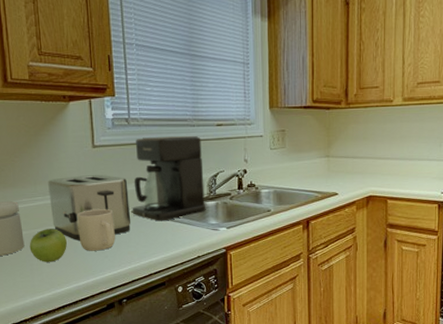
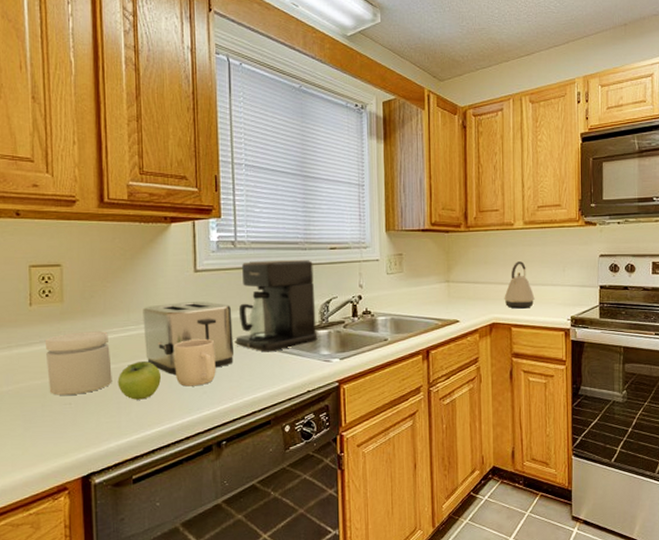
kettle: none [381,137,411,182] -> present [504,261,535,309]

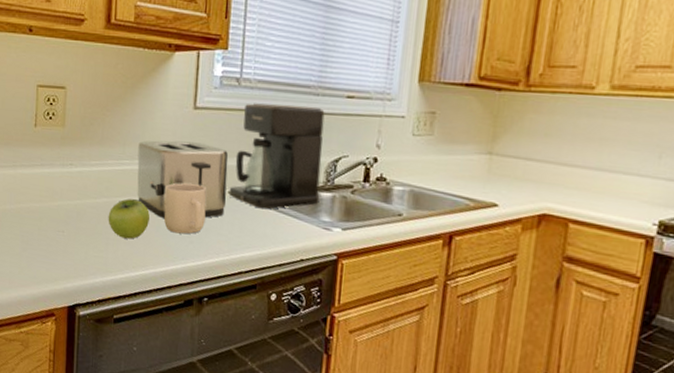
jar: present [44,331,112,395] -> none [45,159,104,224]
kettle: present [504,261,535,309] -> none [564,138,610,202]

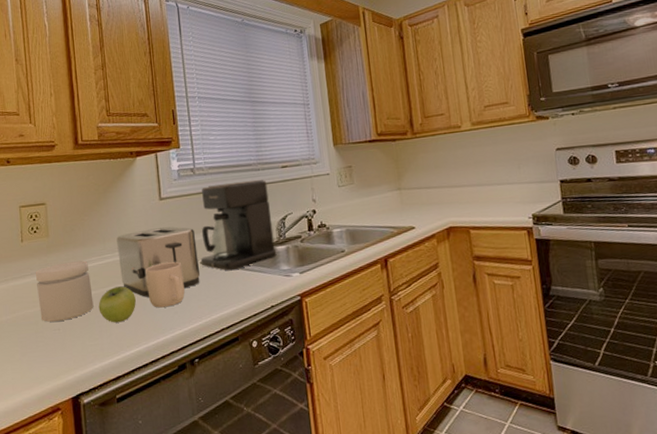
jar: none [45,159,104,224] -> present [35,260,94,322]

